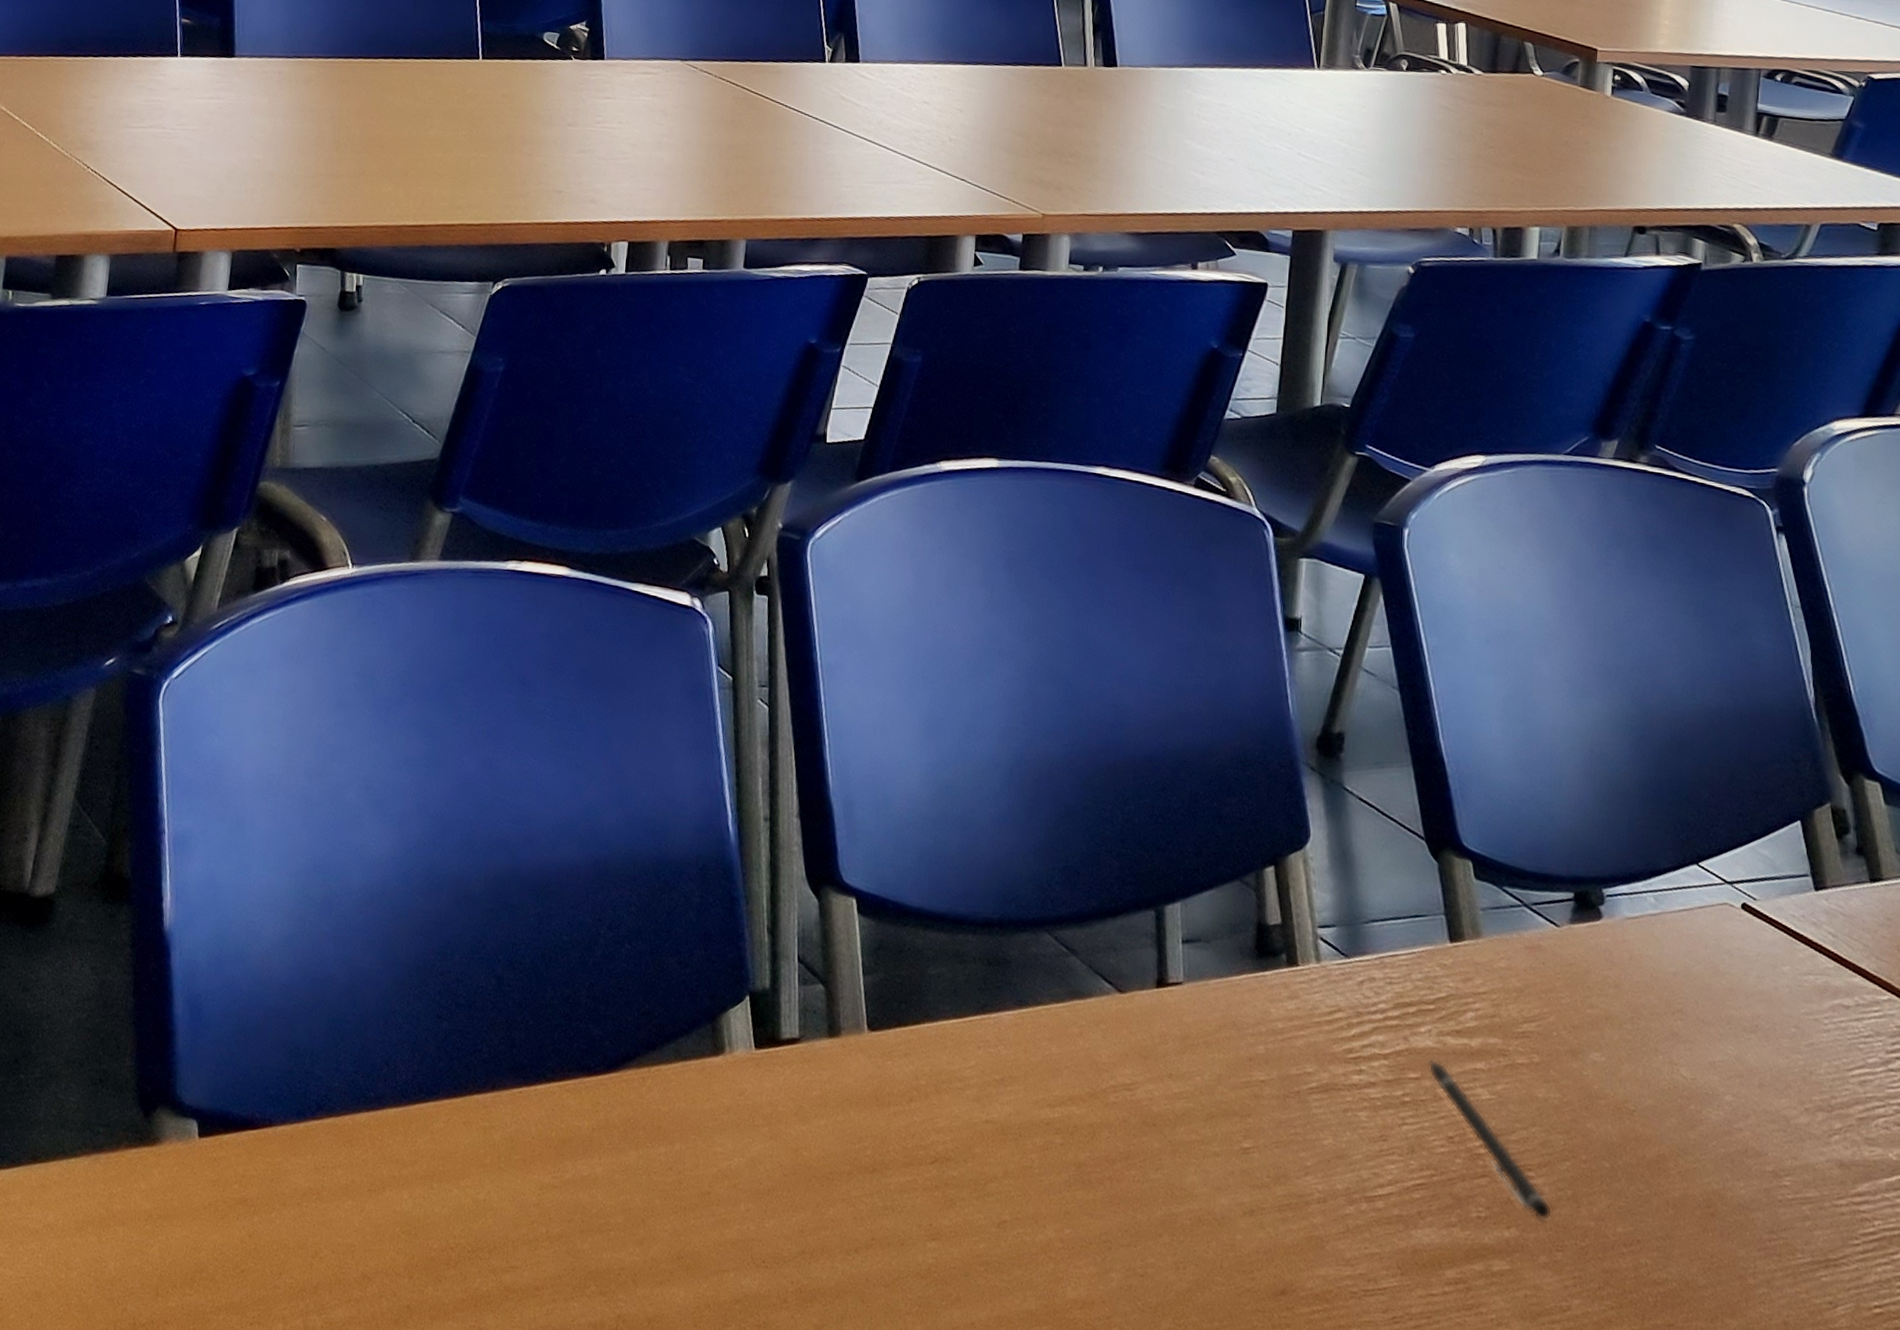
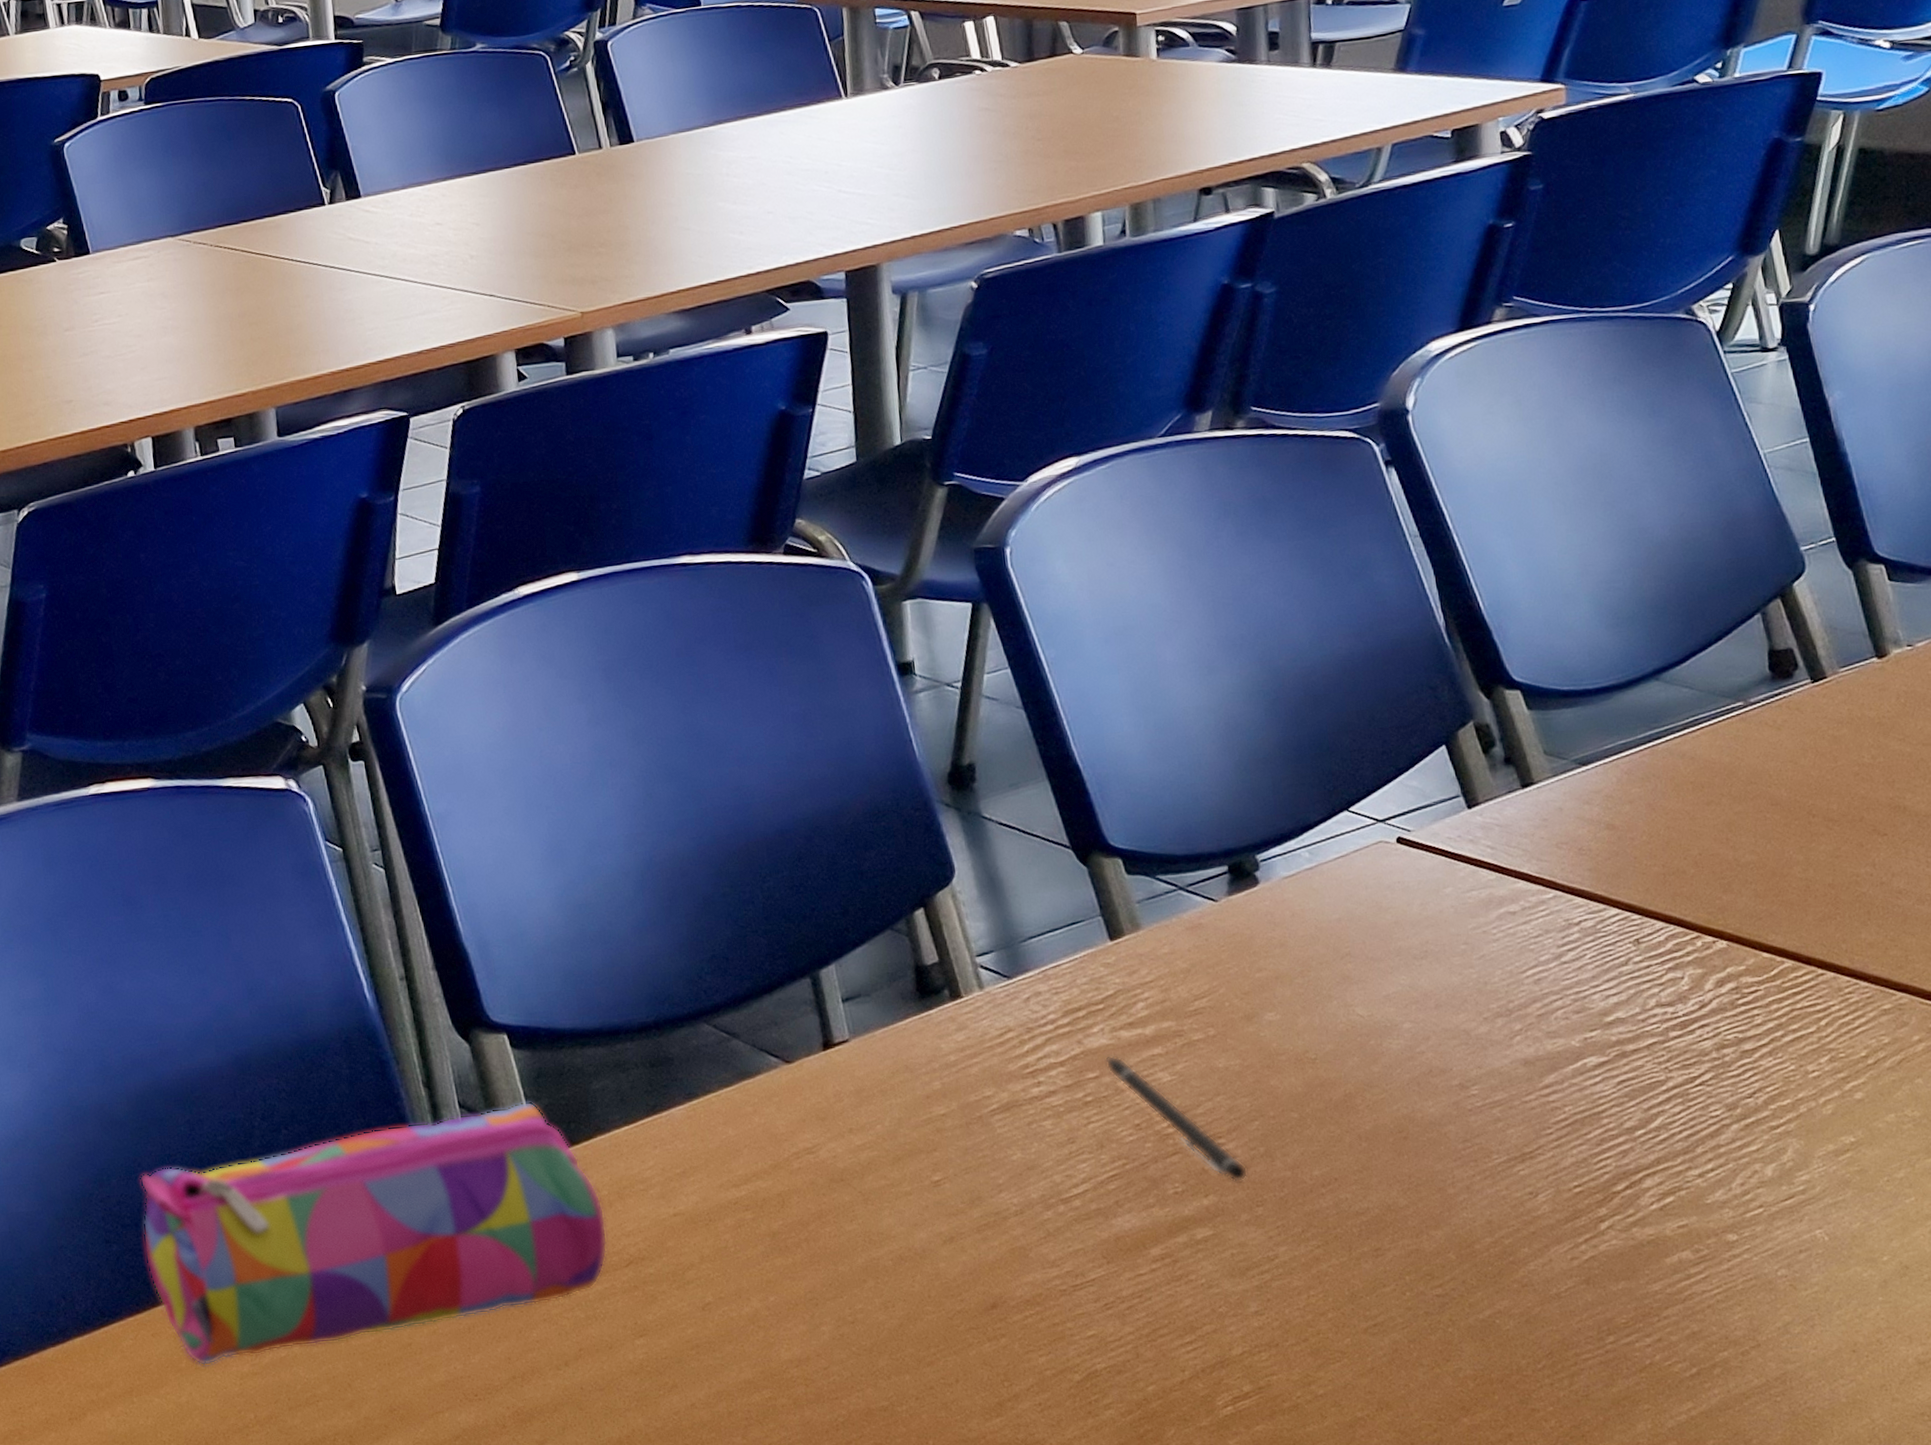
pencil case: none [471,954,920,1183] -> present [140,1101,608,1366]

